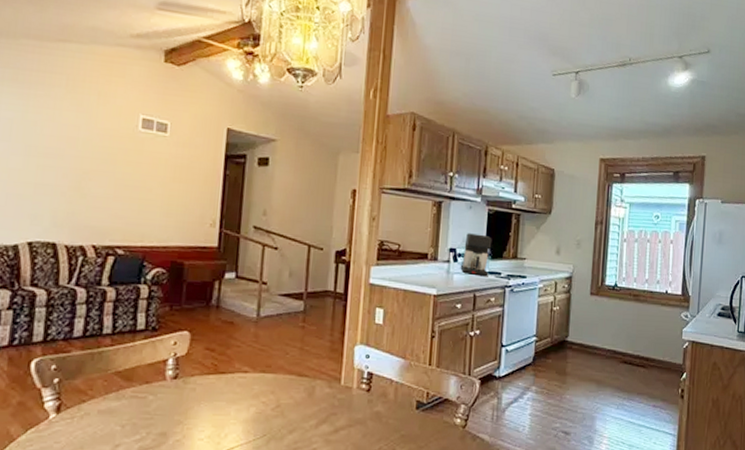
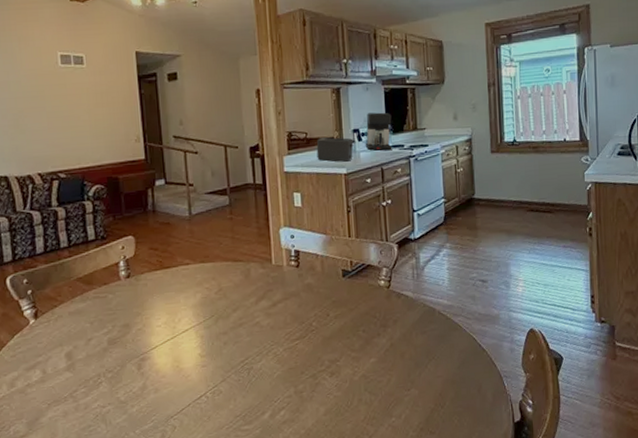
toaster: none [407,252,449,282] -> present [316,137,354,162]

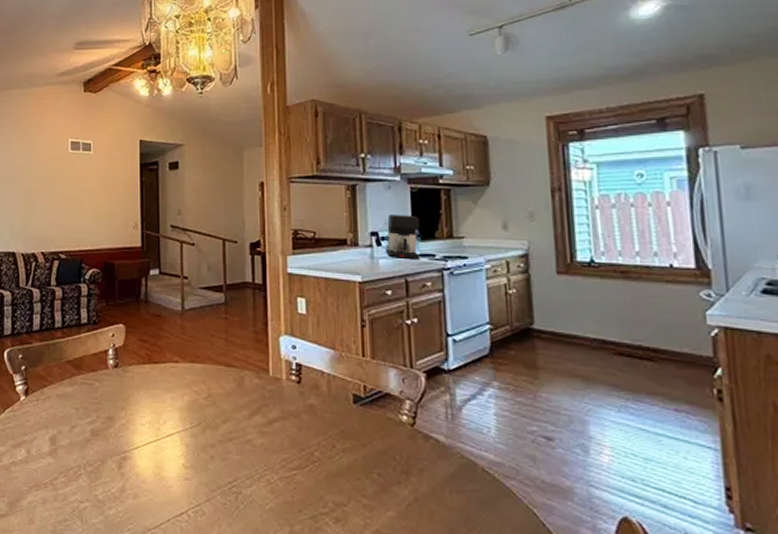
toaster: present [316,137,354,162] -> none [326,239,371,268]

